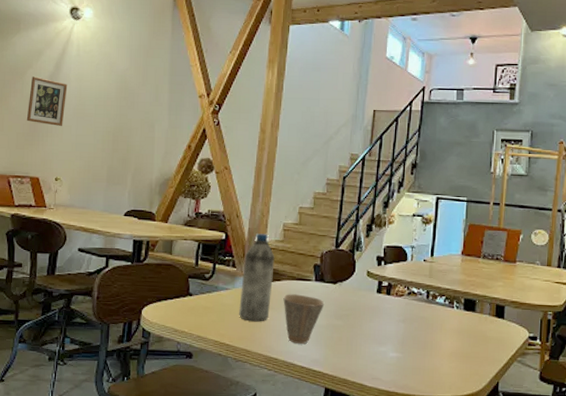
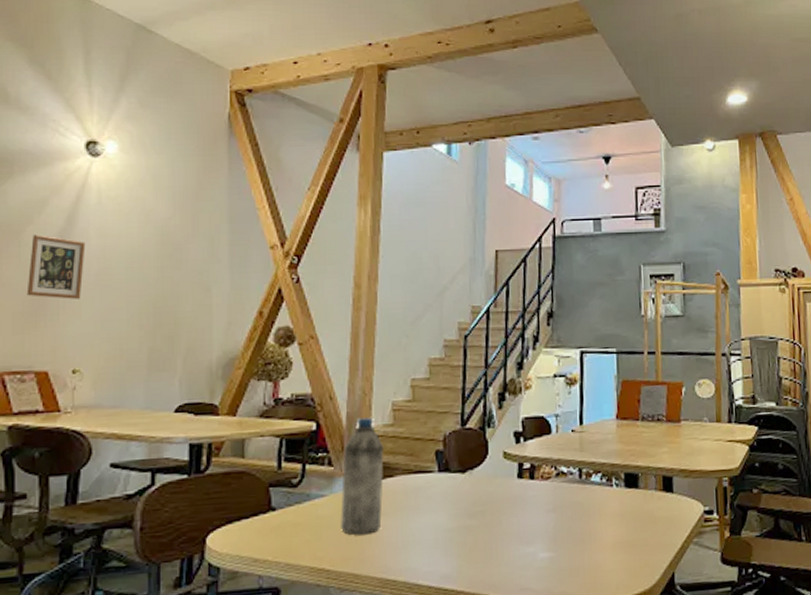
cup: present [283,294,325,344] -> none [398,491,453,557]

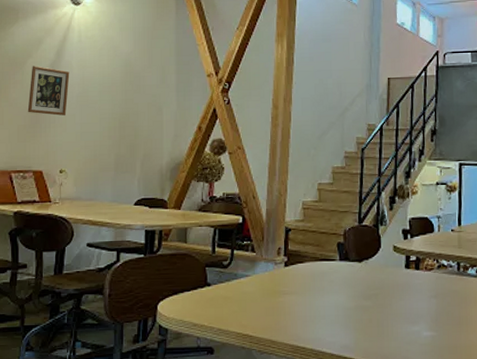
water bottle: present [341,417,384,536] -> none [261,214,296,309]

